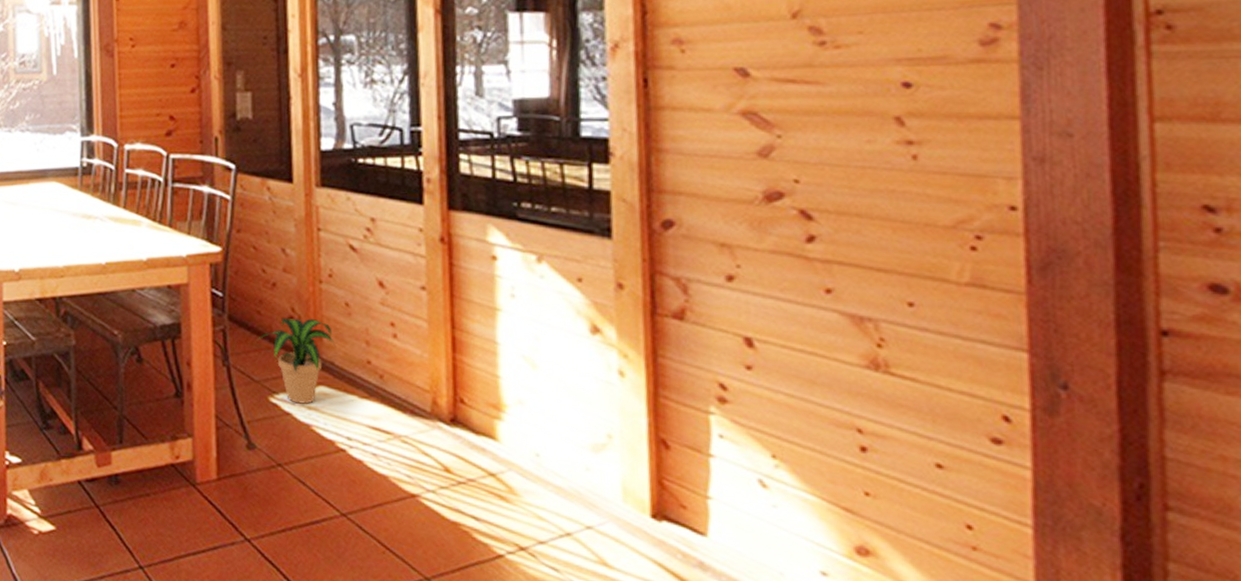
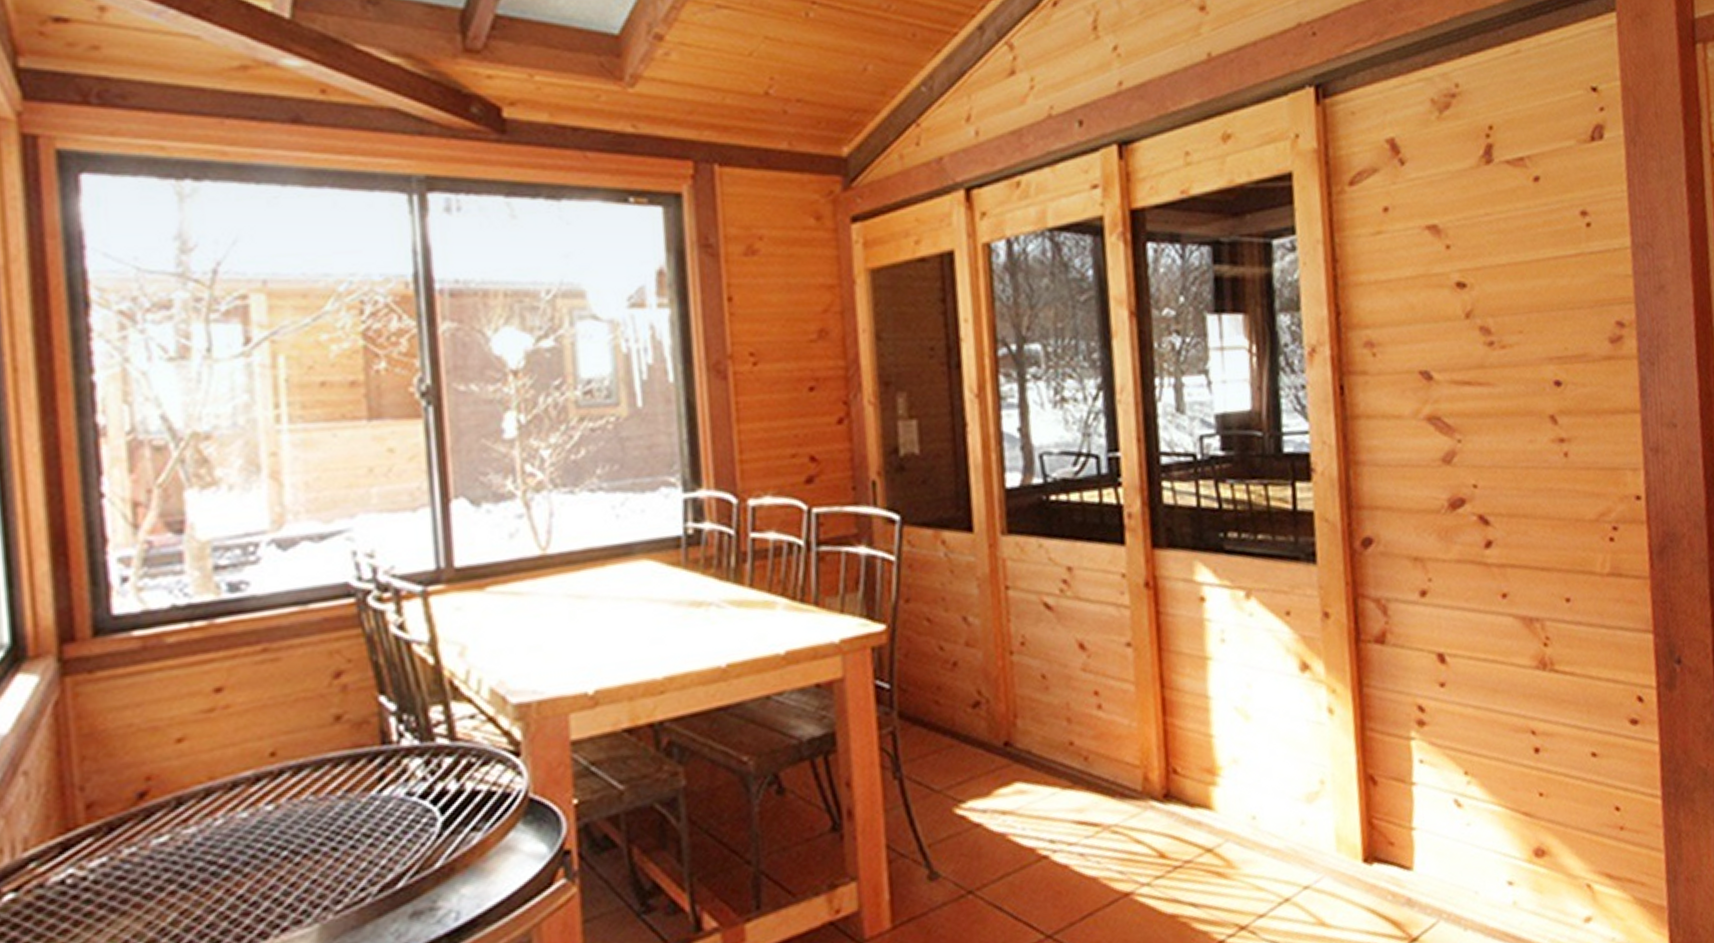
potted plant: present [257,317,336,404] -> none [936,699,1033,810]

